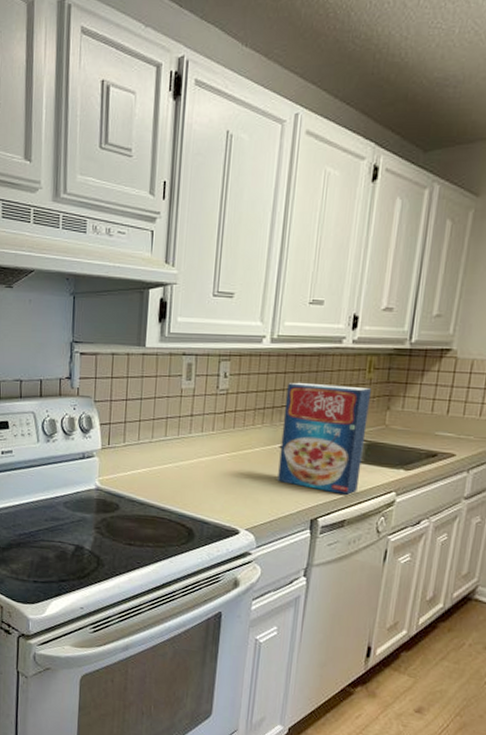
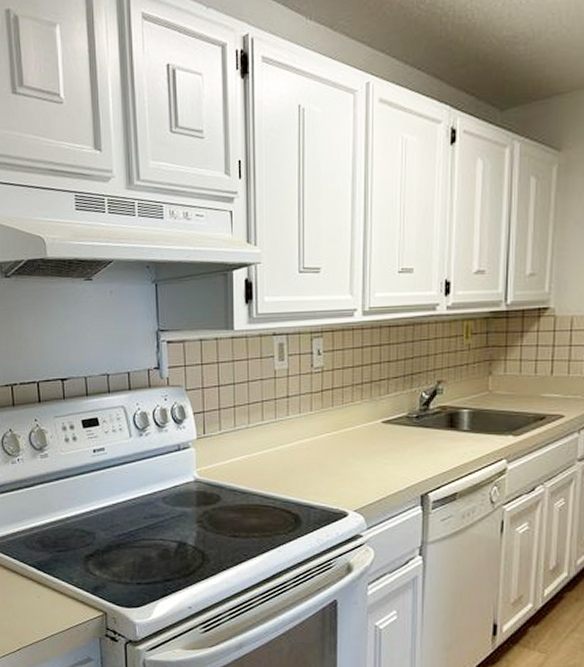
cereal box: present [278,382,371,495] -> none [383,353,470,466]

